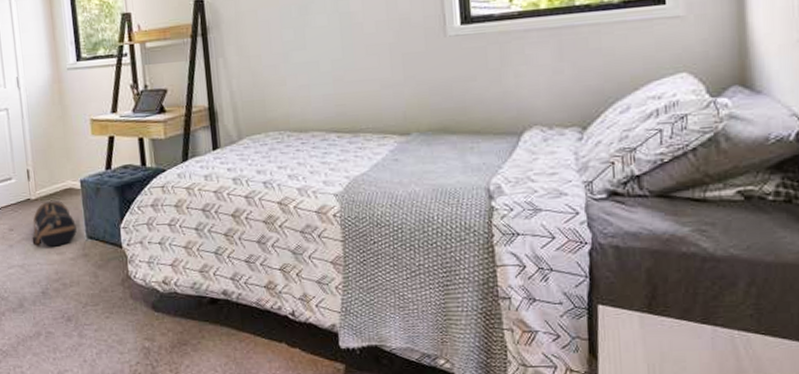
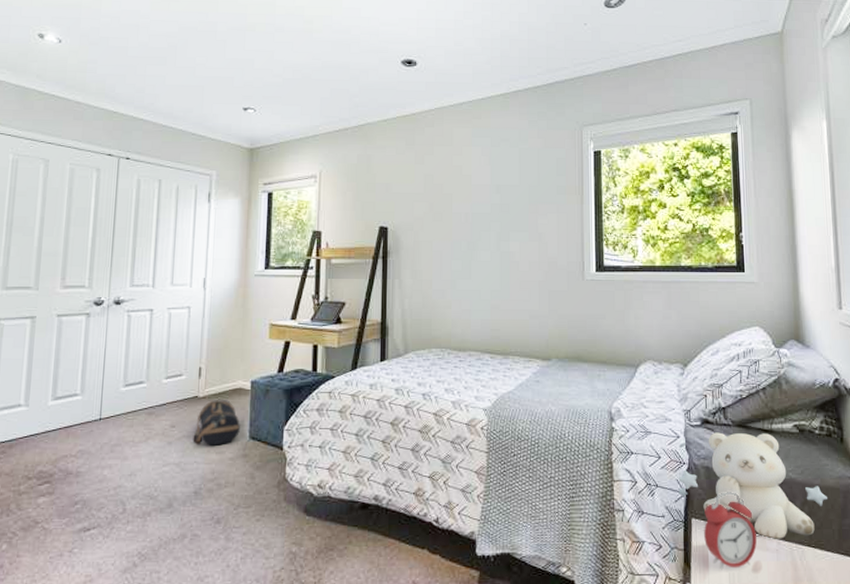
teddy bear: none [578,203,786,326] -> present [678,432,828,539]
alarm clock: none [614,273,685,361] -> present [704,492,757,570]

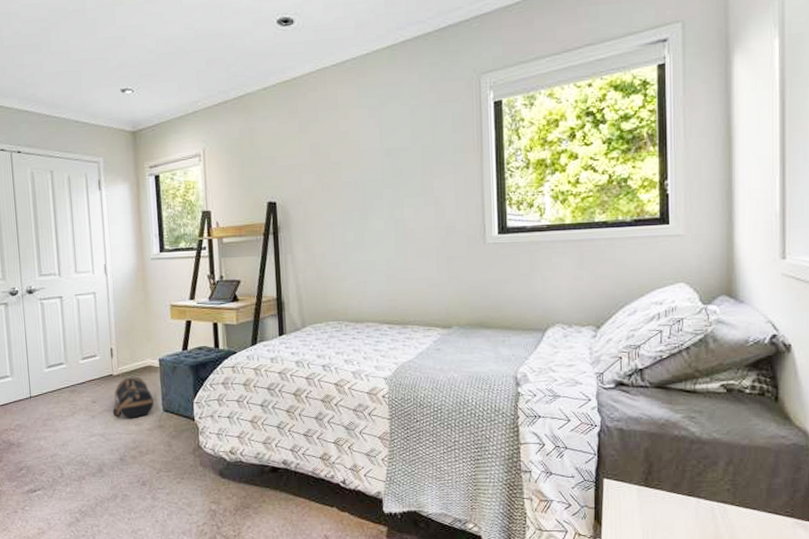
teddy bear: present [678,432,828,539] -> none [589,394,757,498]
alarm clock: present [704,492,757,570] -> none [616,453,674,527]

